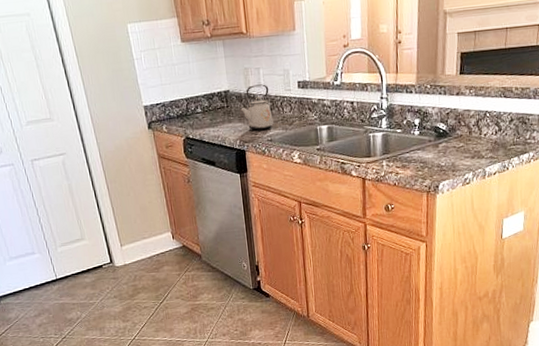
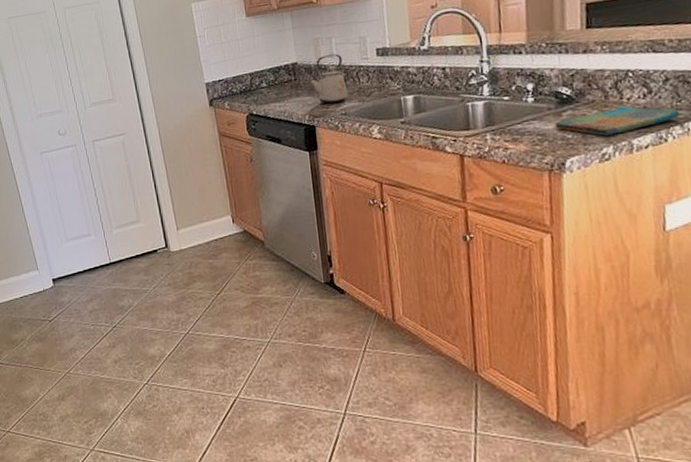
dish towel: none [433,139,519,164] -> present [555,105,681,136]

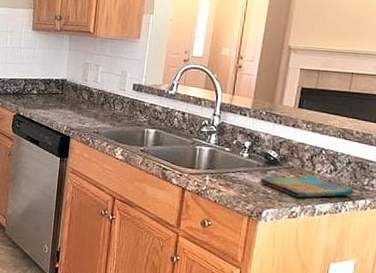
kettle: present [309,54,348,104] -> none [73,79,105,122]

